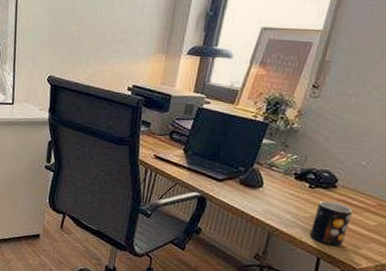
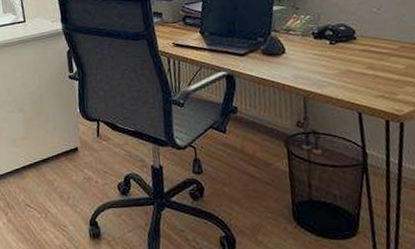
mug: present [309,200,353,247] -> none [343,53,380,99]

